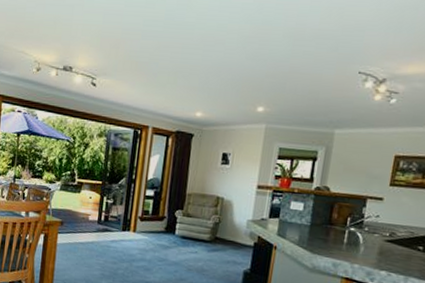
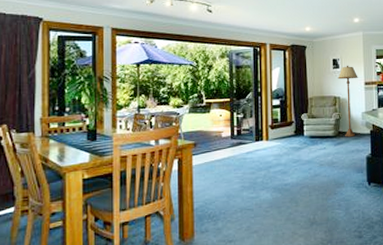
floor lamp: none [222,162,251,246] -> present [338,65,358,137]

